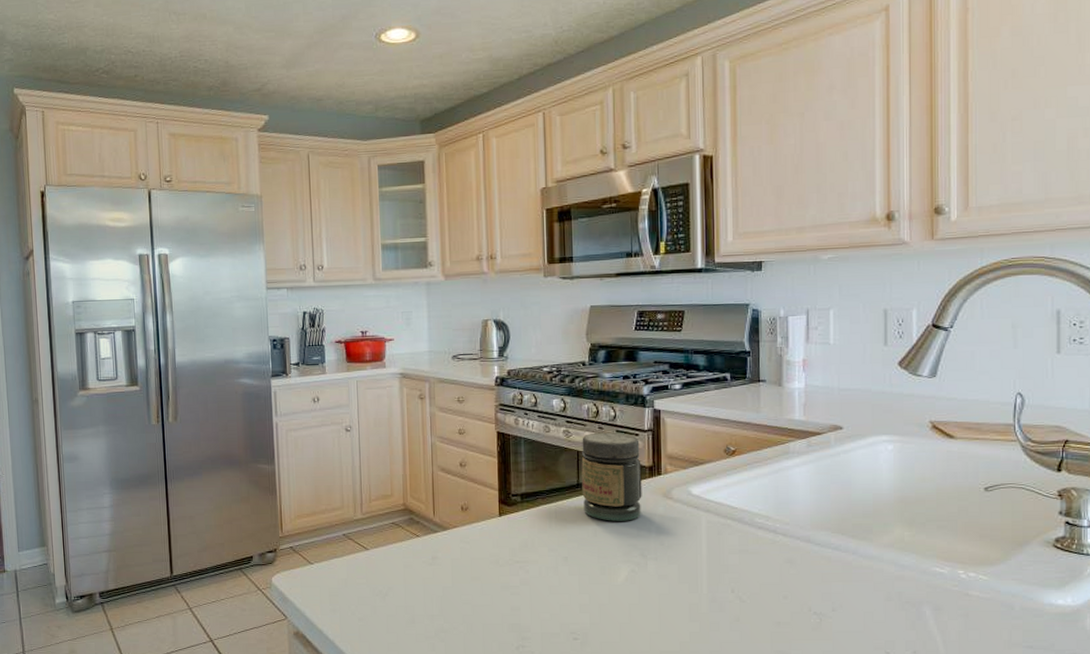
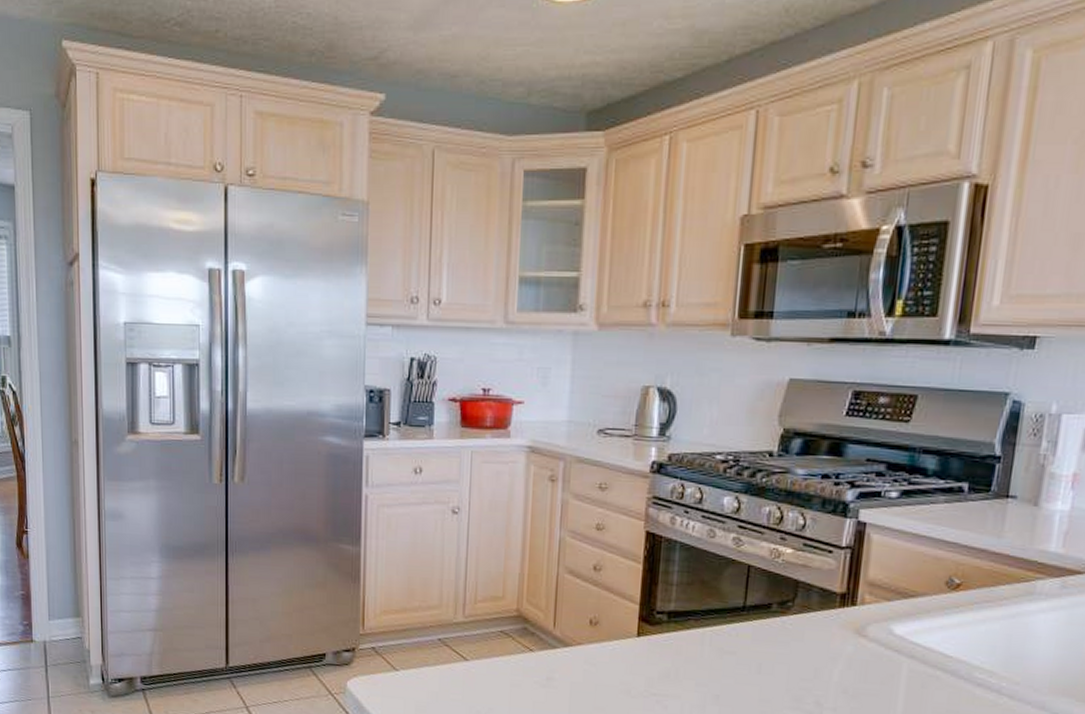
jar: present [581,432,642,521] -> none [747,544,833,659]

